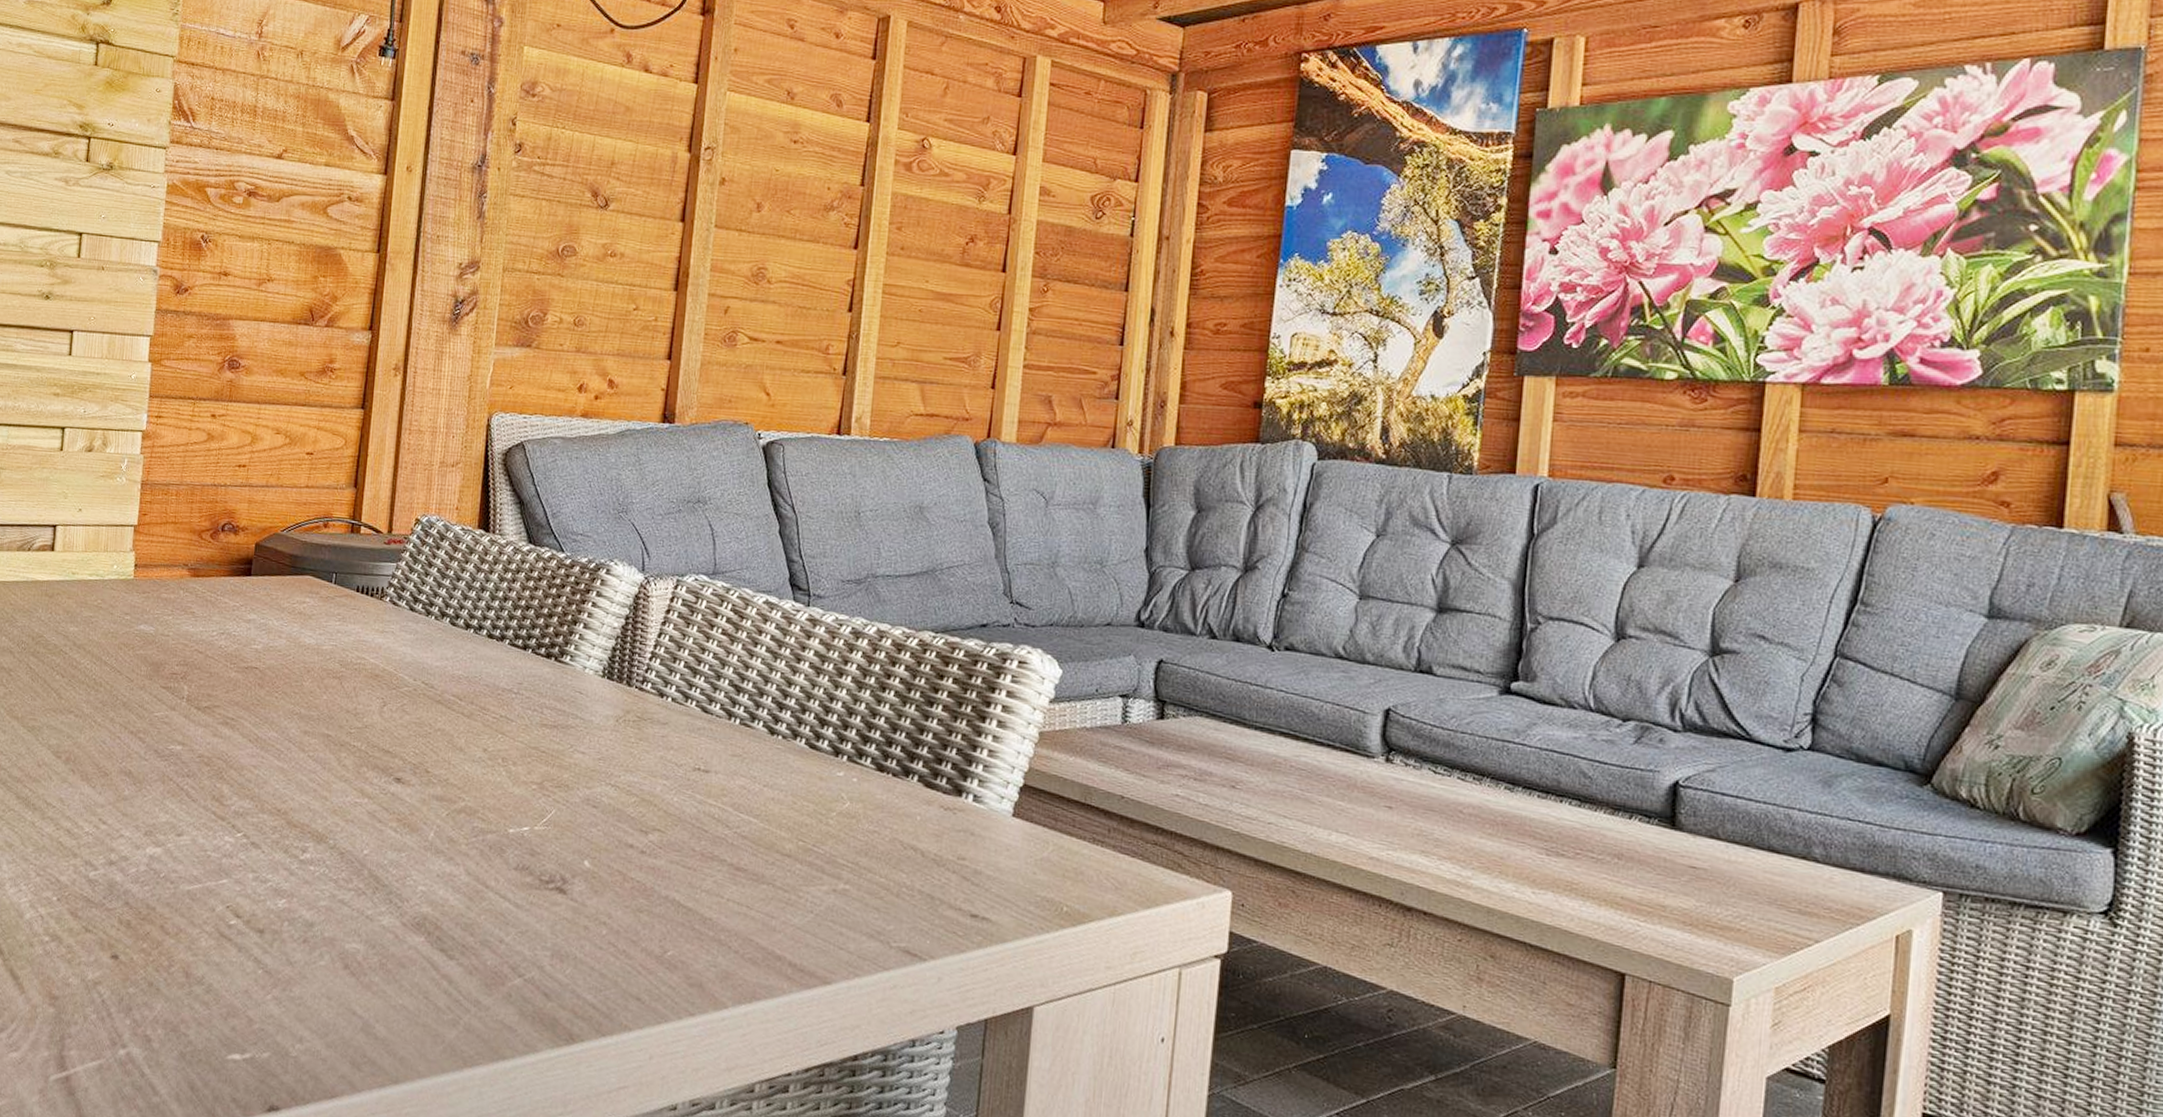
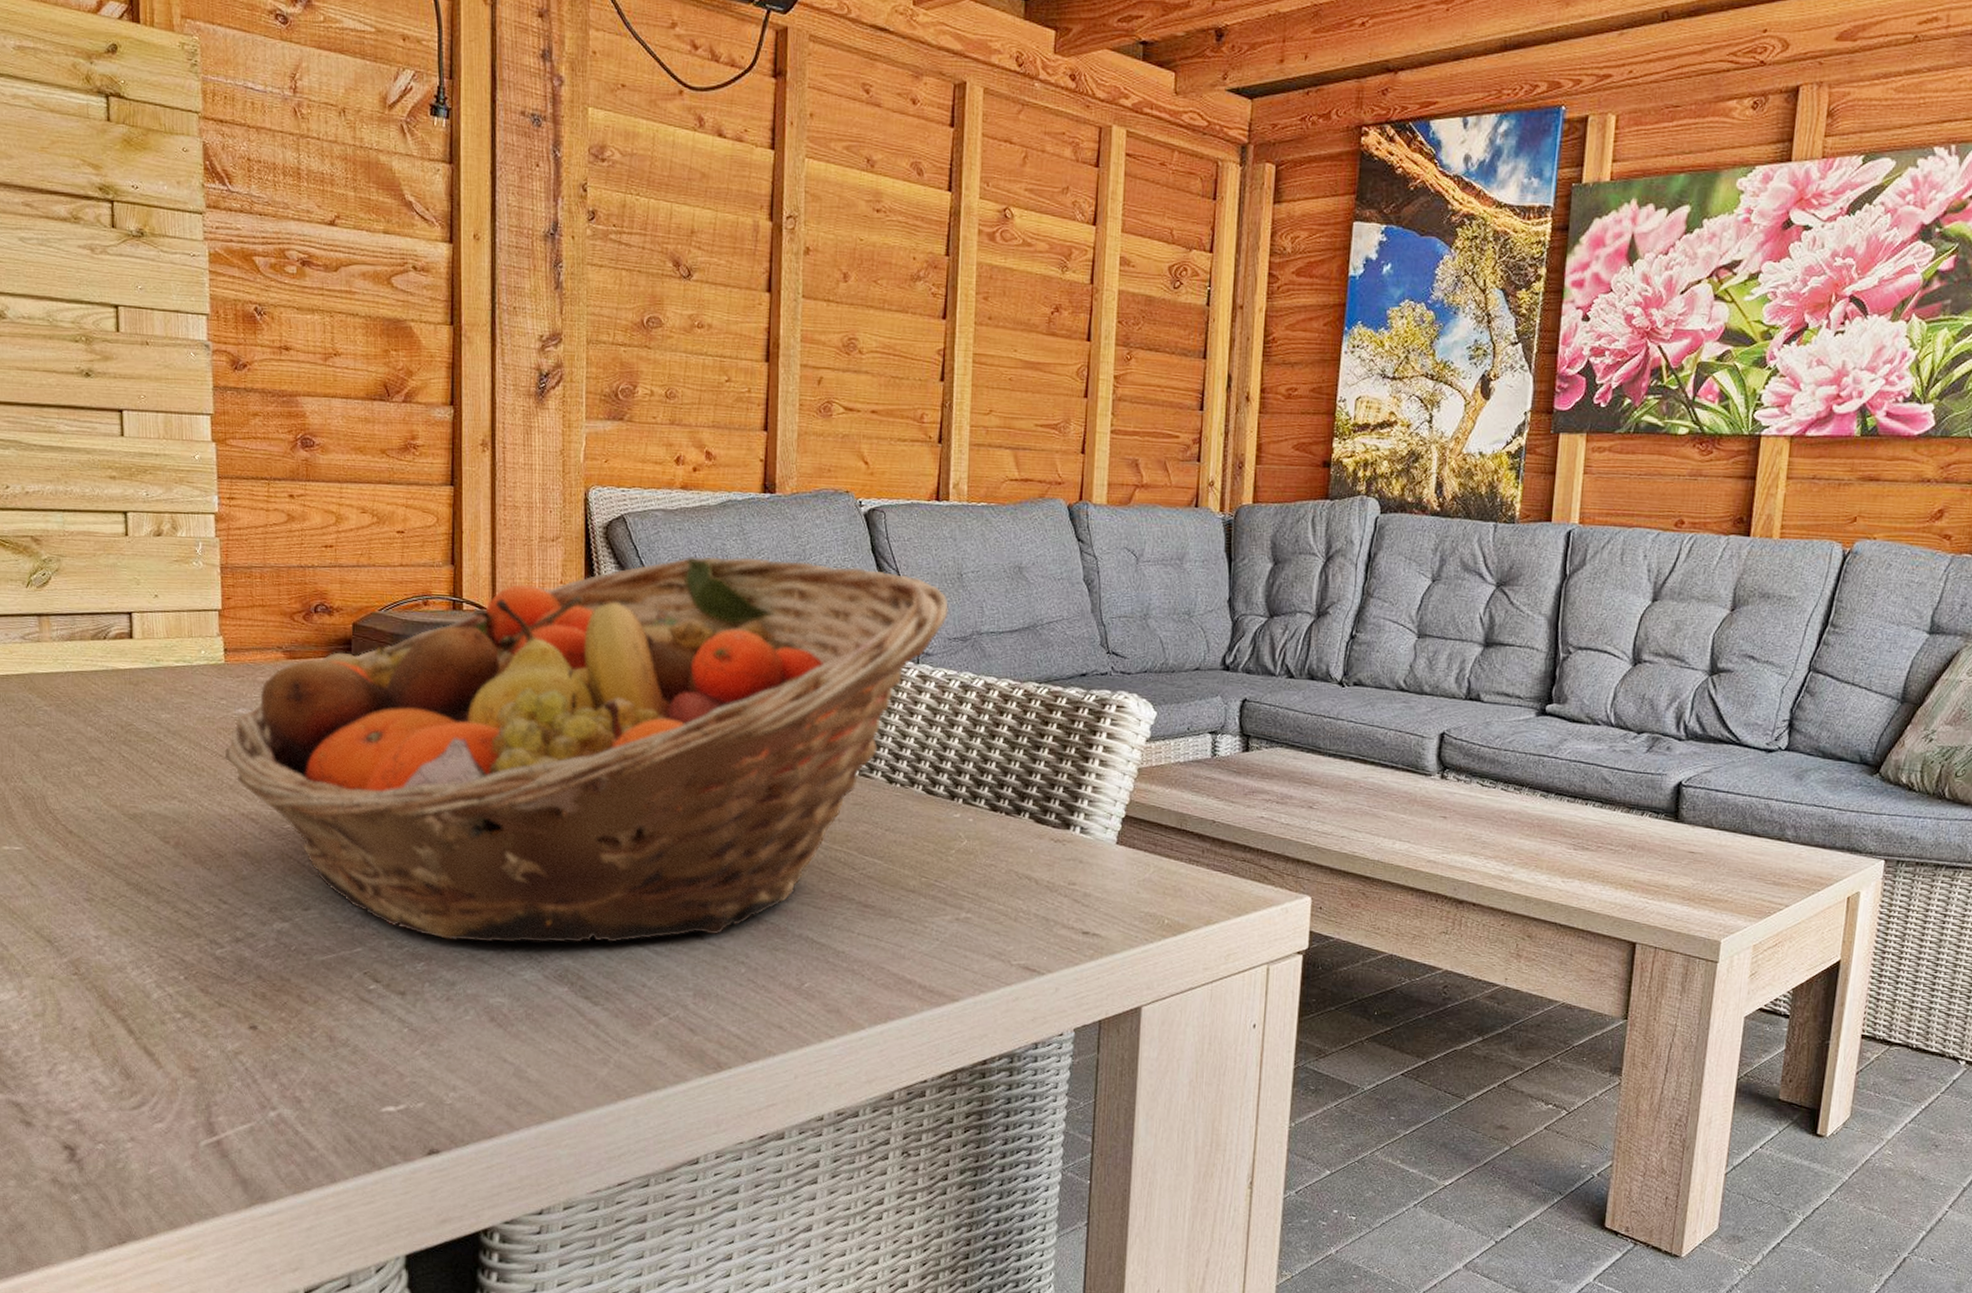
fruit basket: none [122,485,845,892] -> present [224,555,950,943]

